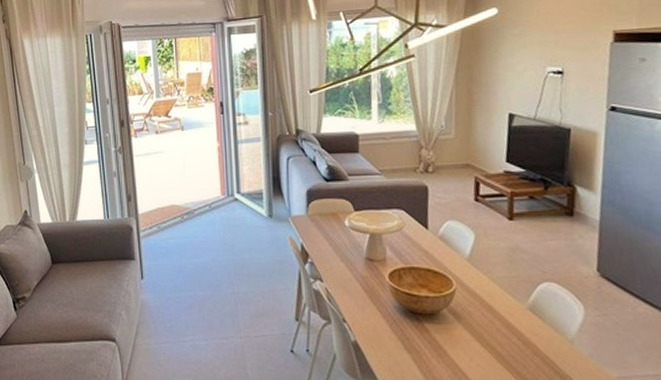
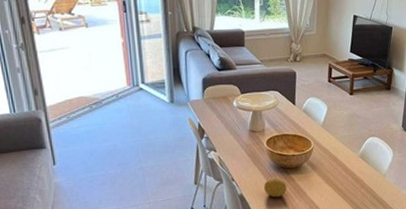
fruit: none [386,324,419,353] -> present [264,177,287,198]

